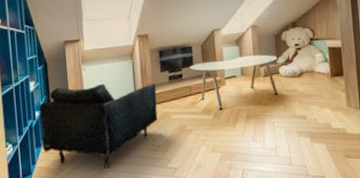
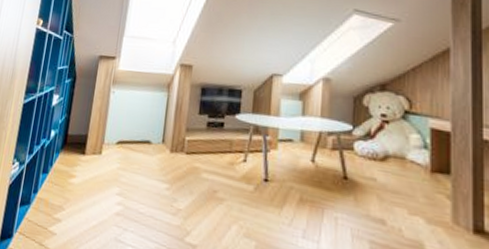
armchair: present [39,82,158,168] -> none [48,107,190,222]

